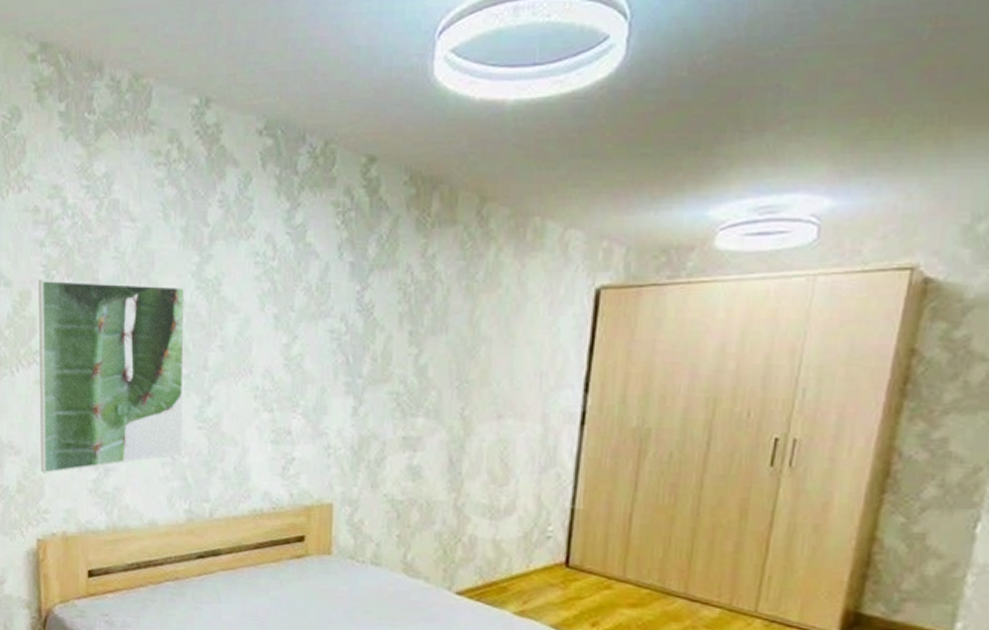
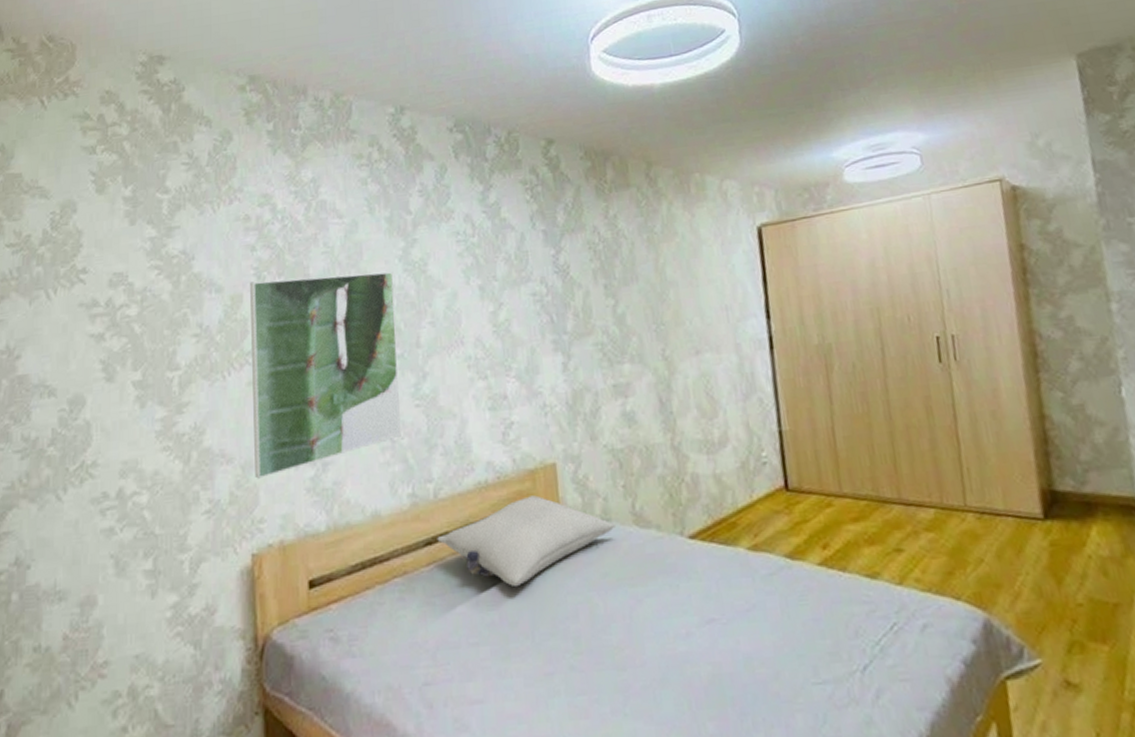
pillow: none [209,530,385,609] -> present [437,495,617,587]

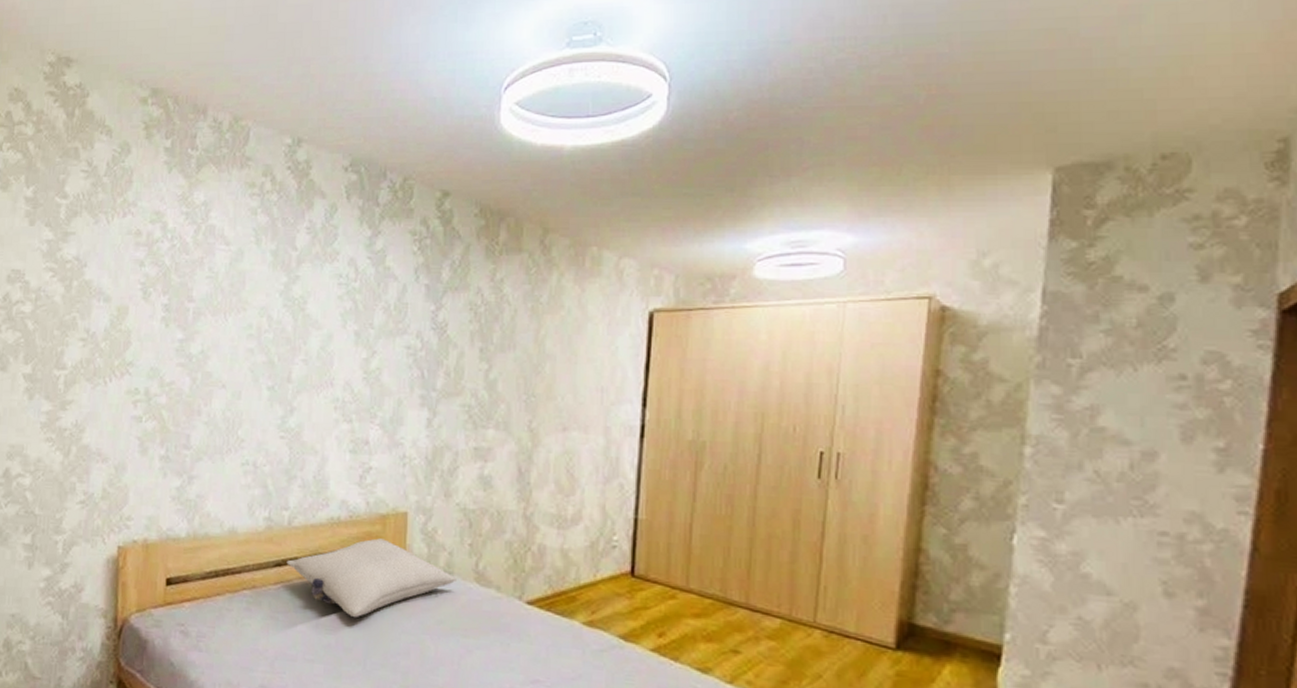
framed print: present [250,271,401,479] -> none [126,296,273,481]

